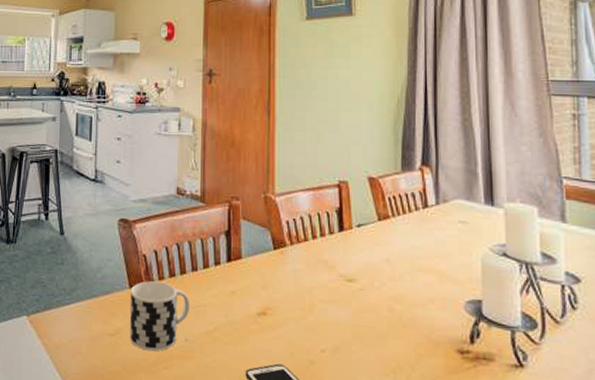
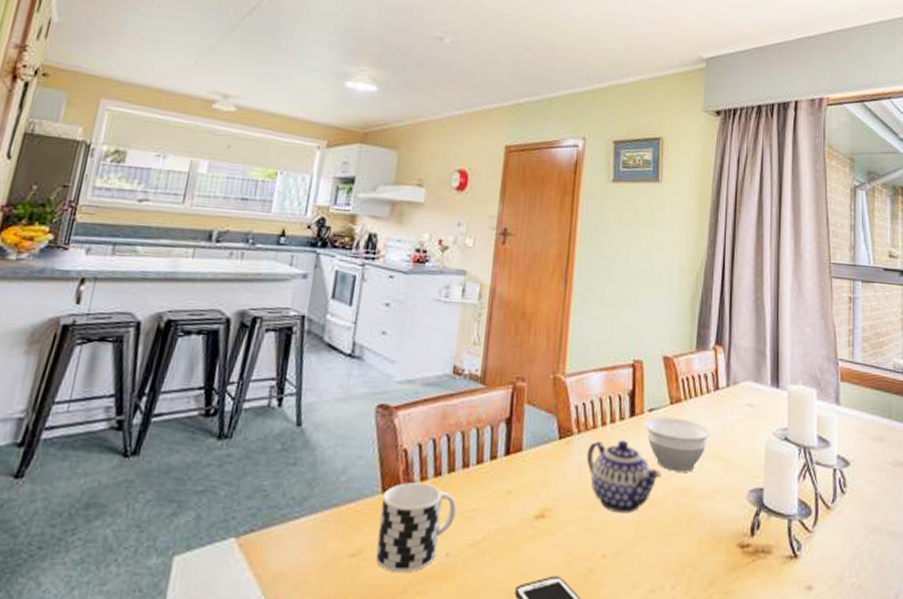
teapot: none [300,251,373,316] -> present [586,440,661,514]
bowl: none [353,231,422,282] -> present [643,416,711,472]

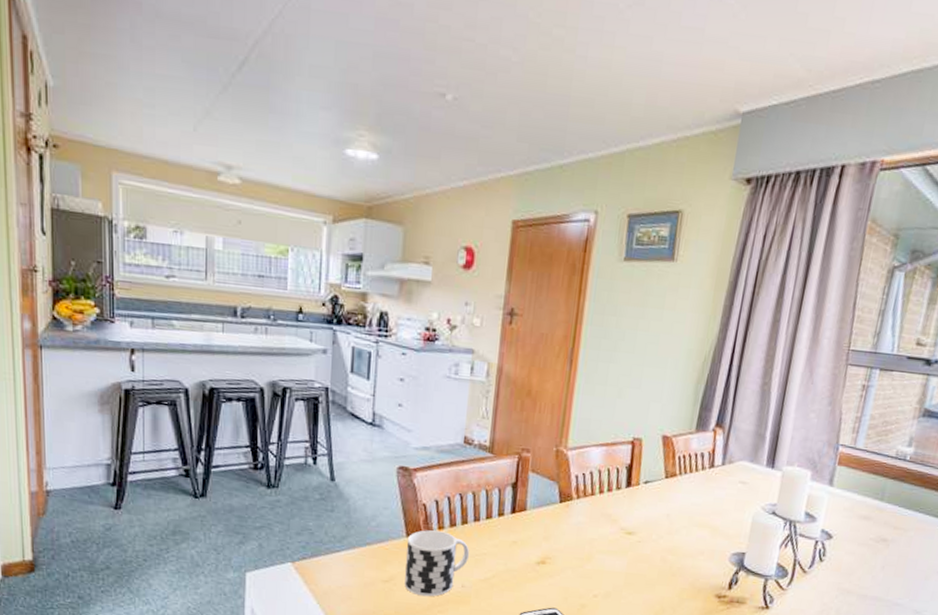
teapot: present [586,440,661,514] -> none [583,505,651,565]
bowl: present [643,416,711,472] -> none [638,488,702,536]

